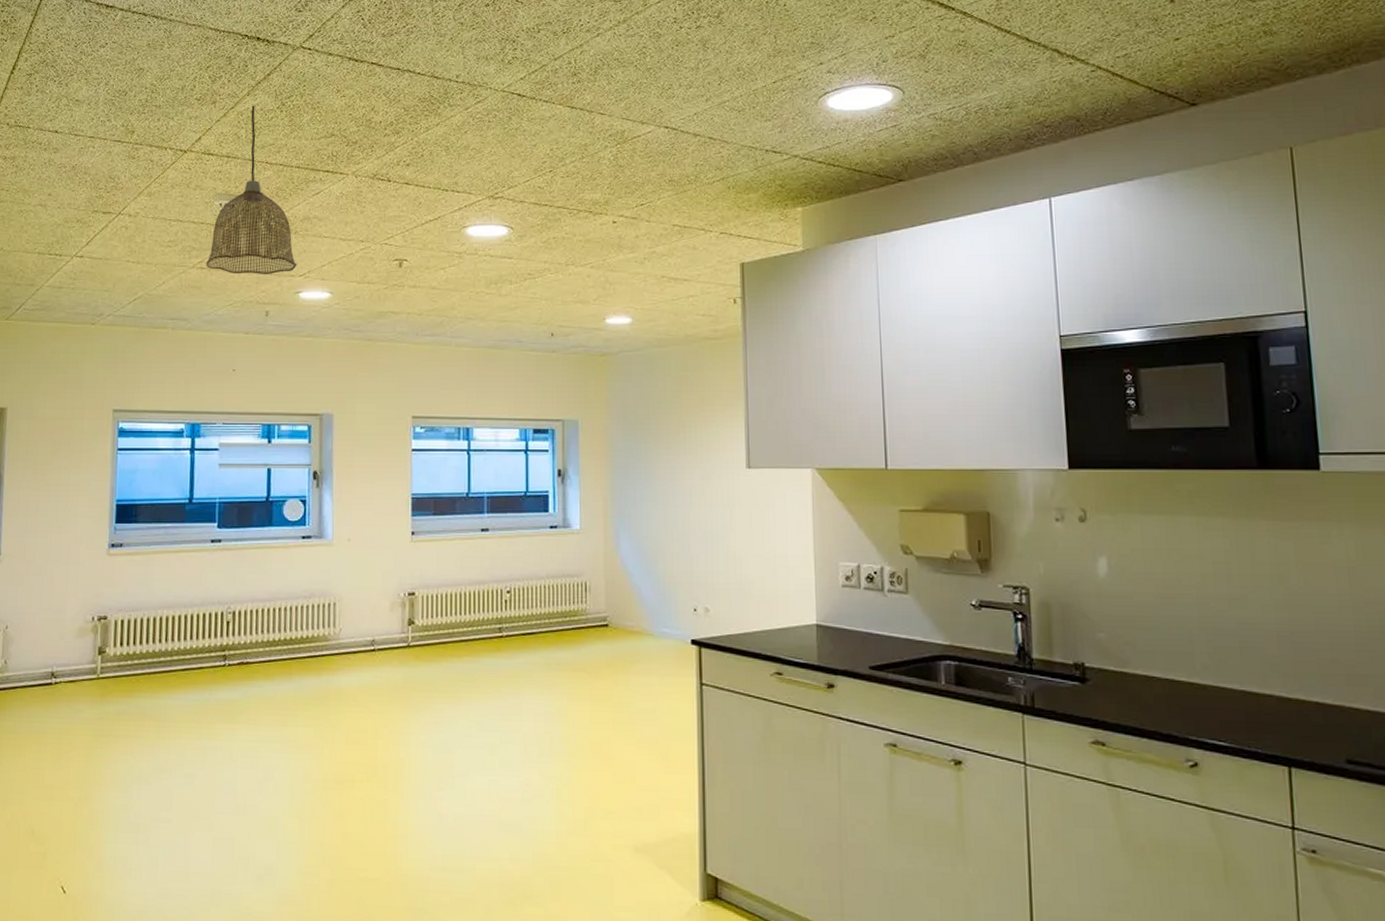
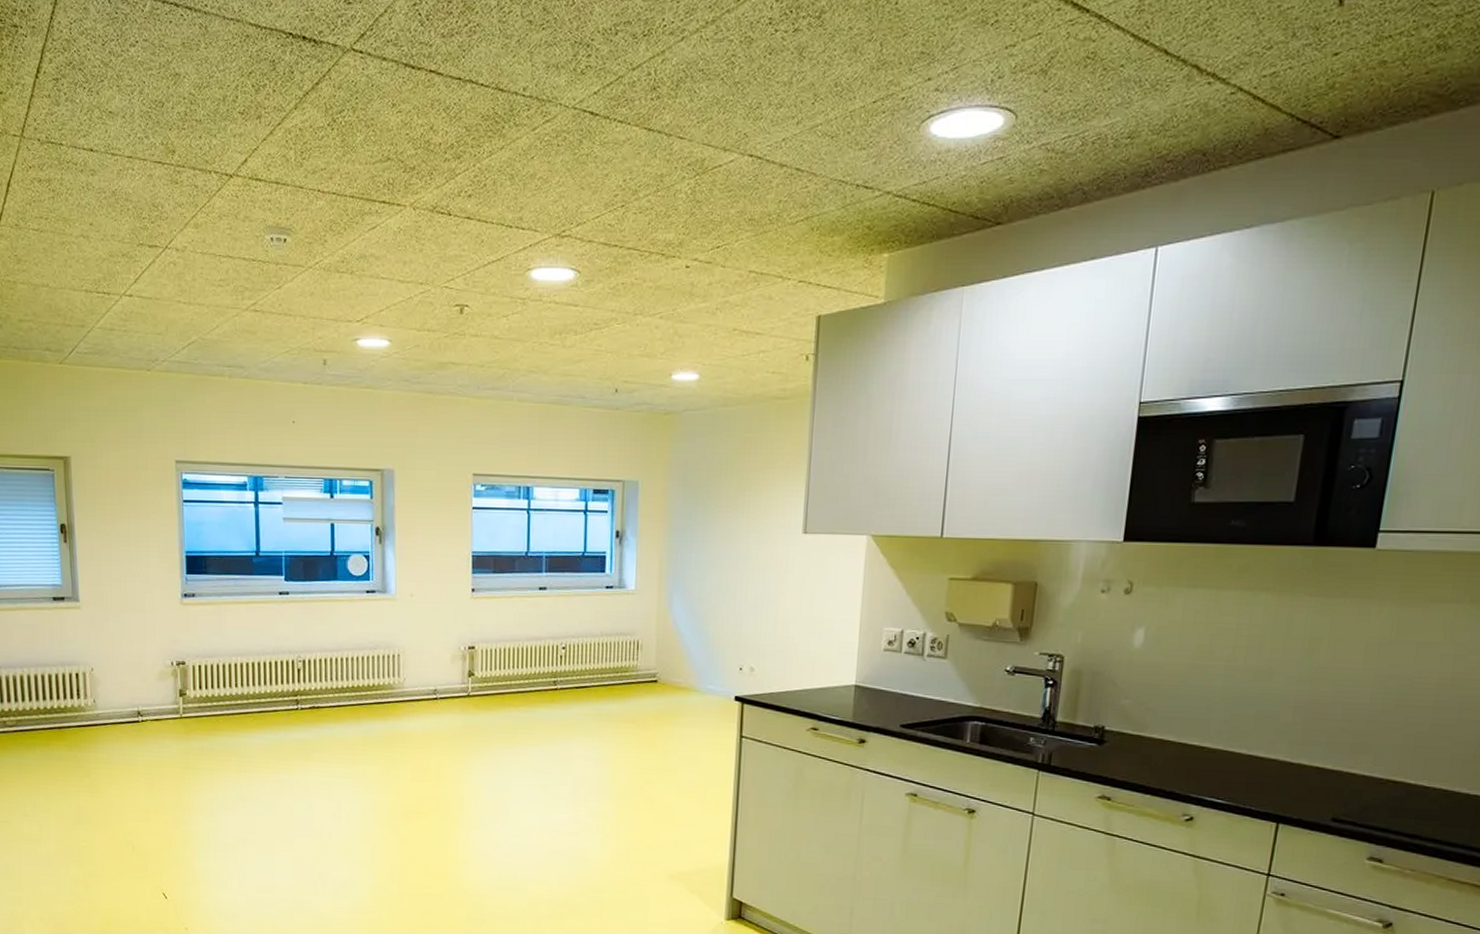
pendant lamp: present [206,105,297,275] -> none [260,121,354,320]

